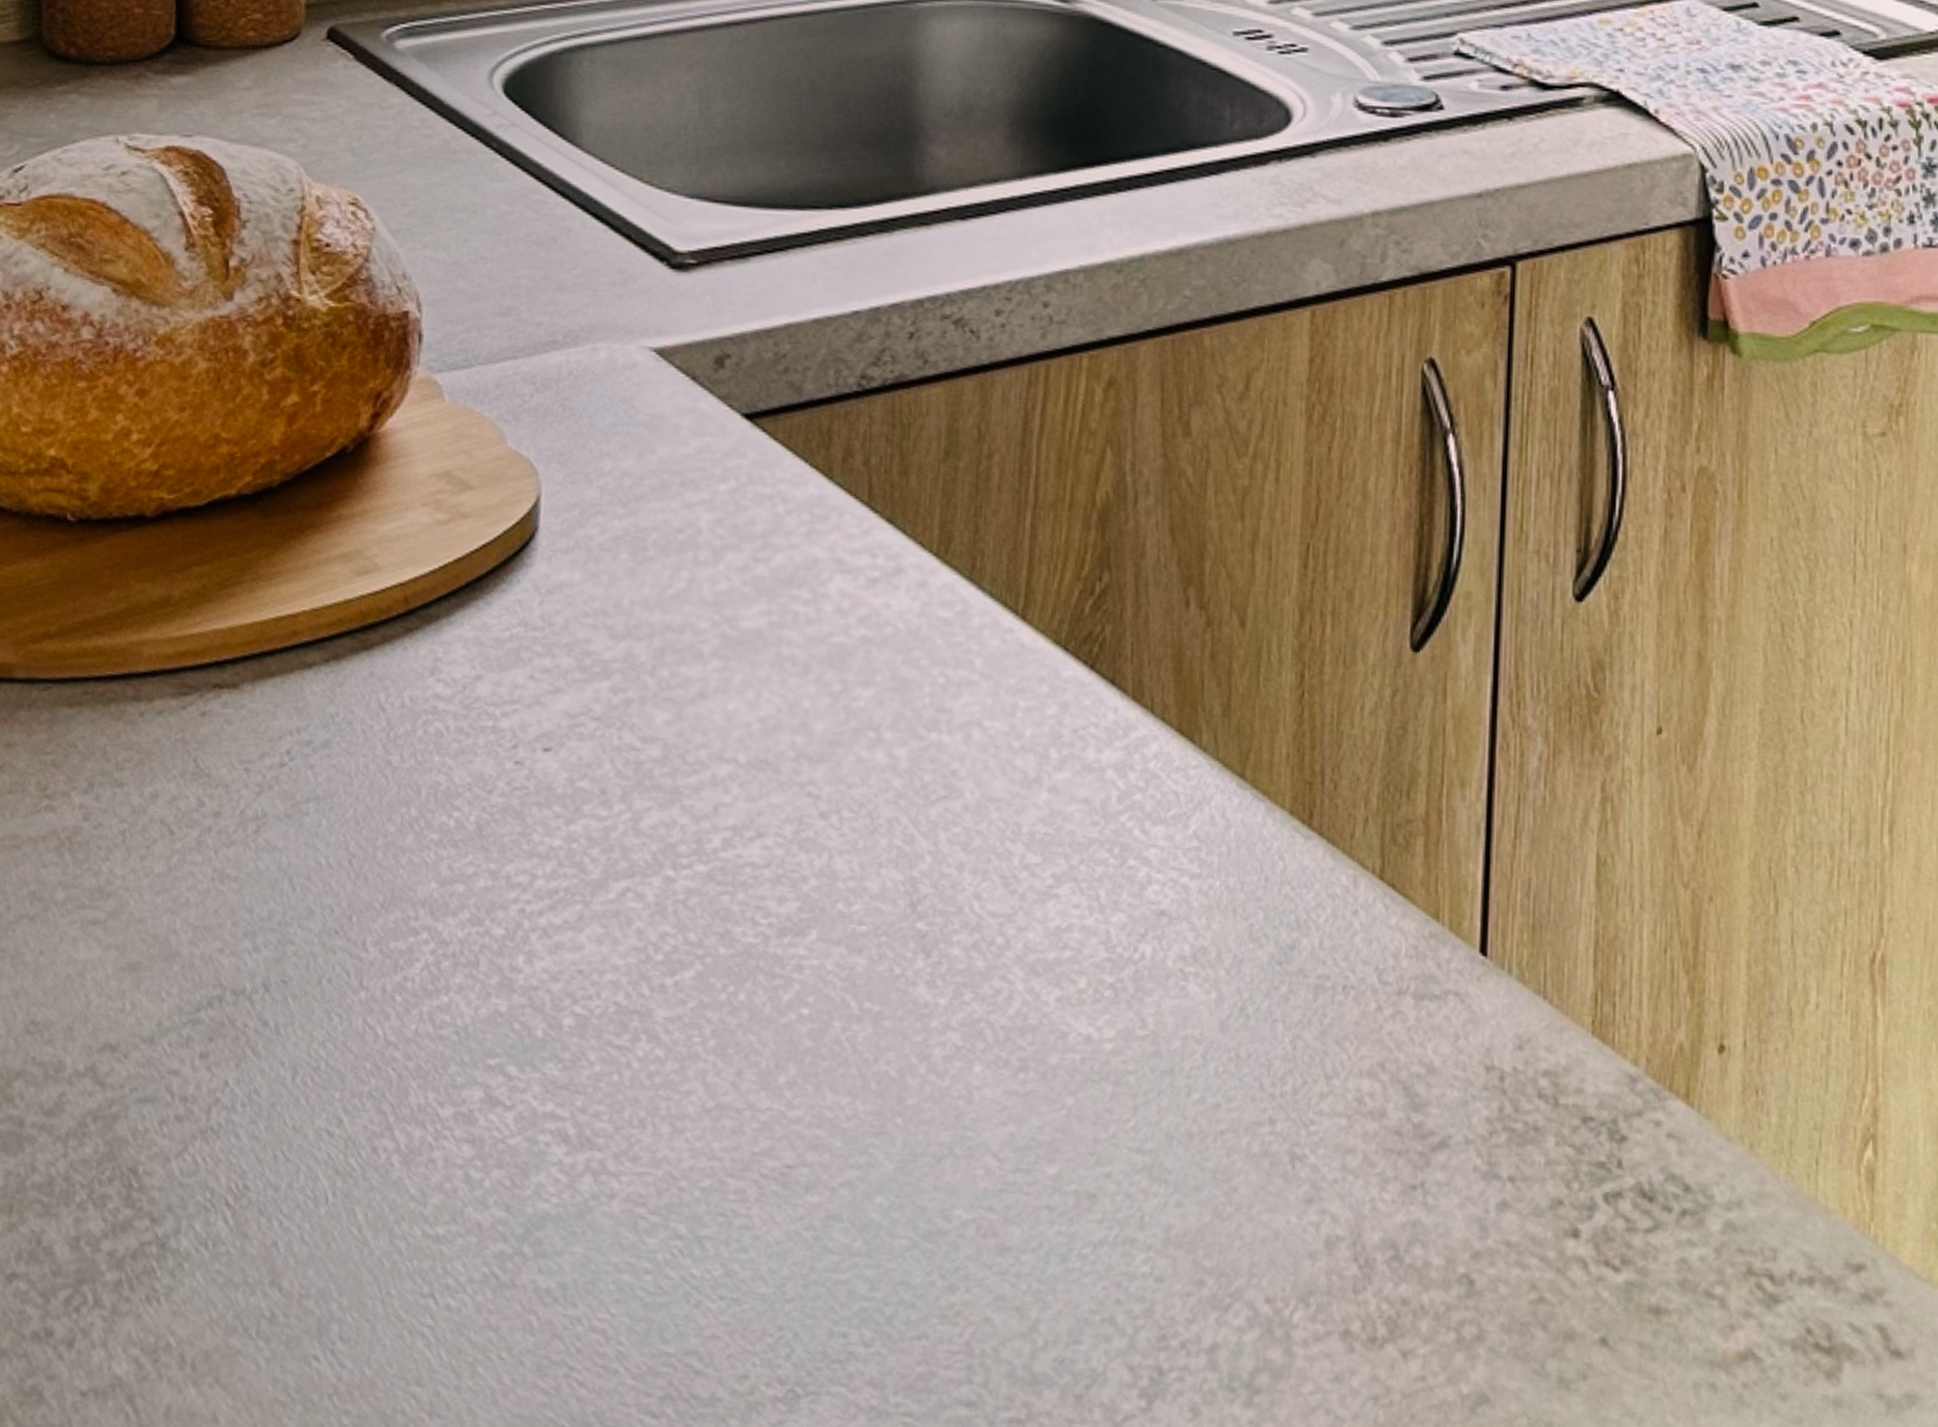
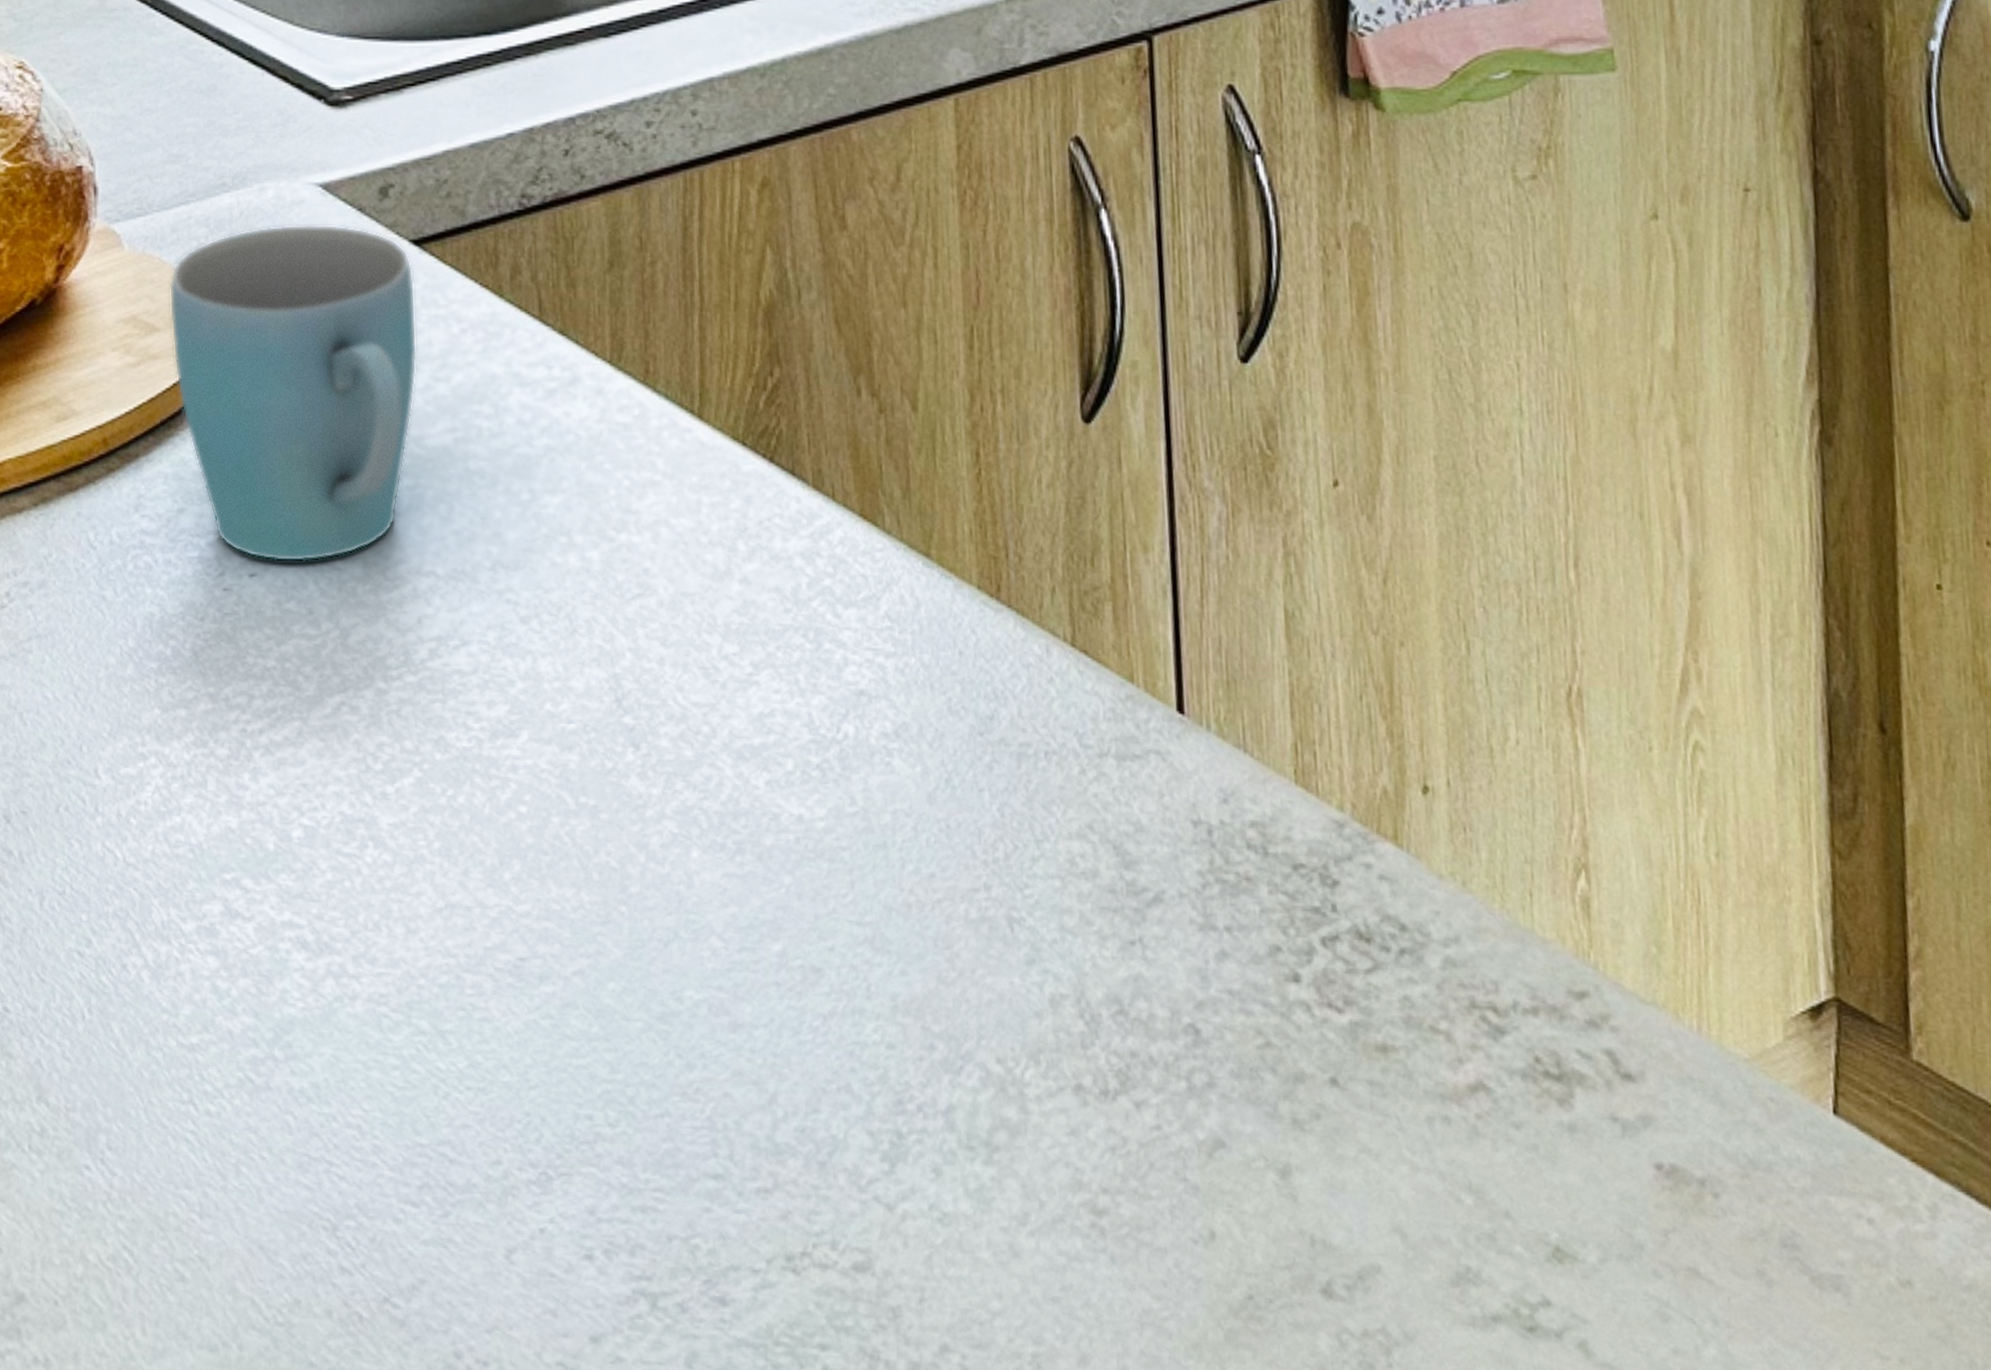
mug: none [485,388,743,740] -> present [168,224,418,562]

